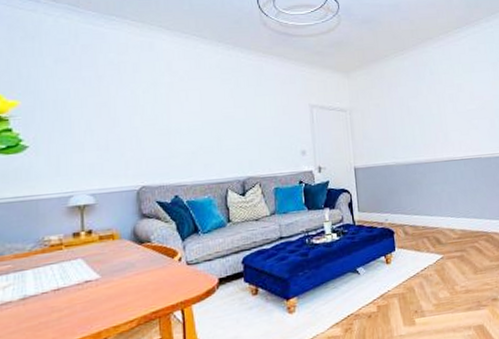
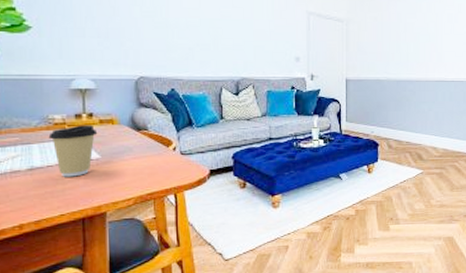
coffee cup: none [44,242,97,304] -> present [48,125,98,177]

